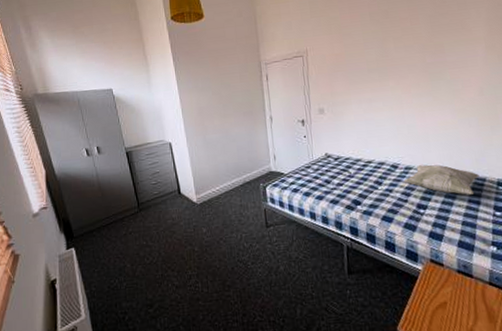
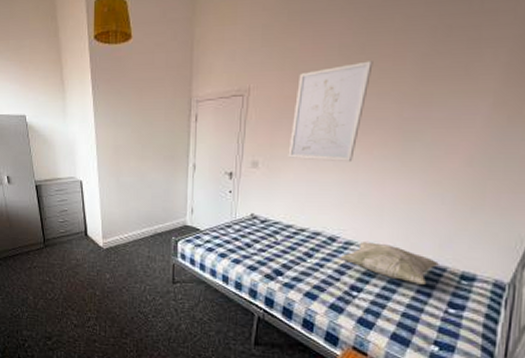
wall art: none [344,23,397,103] -> present [288,61,373,163]

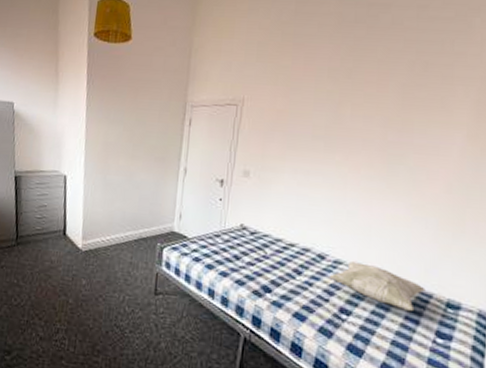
wall art: present [288,61,373,163] -> none [279,85,359,180]

